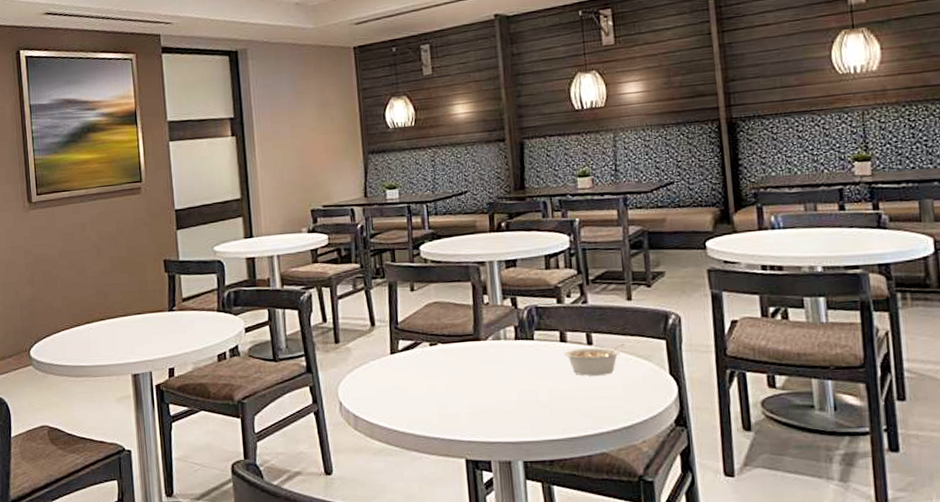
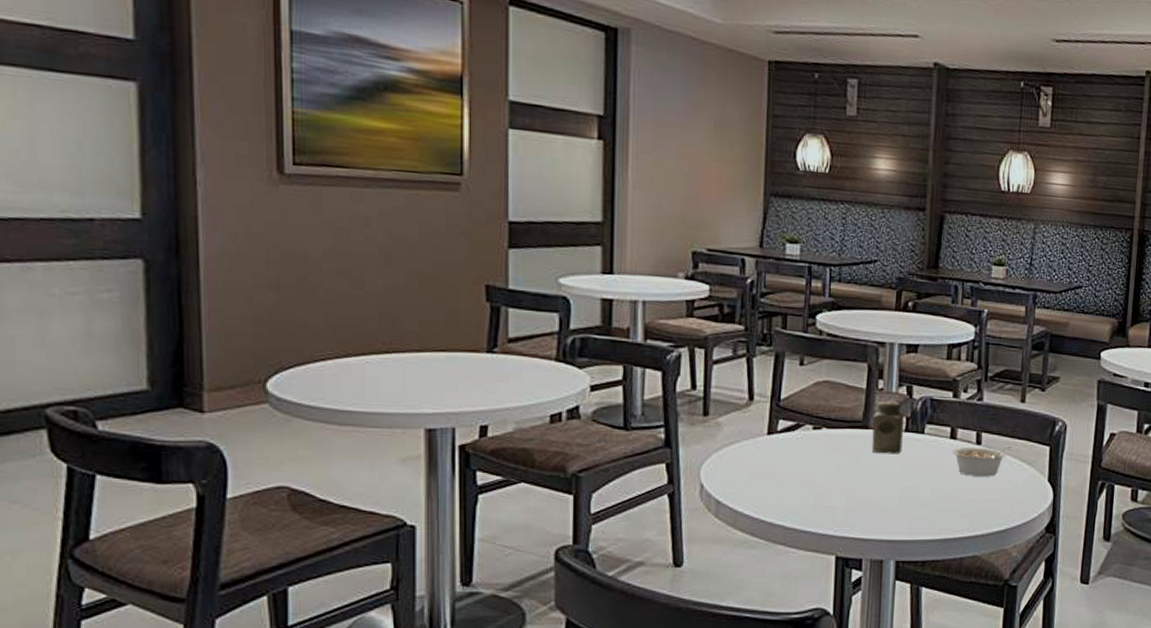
salt shaker: none [483,313,515,362] -> present [871,400,904,455]

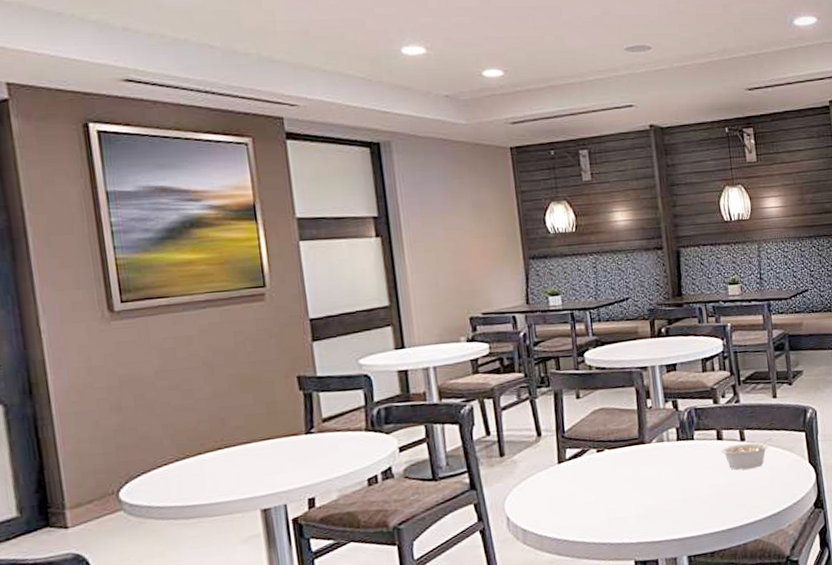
salt shaker: present [871,400,904,455] -> none [647,415,677,464]

